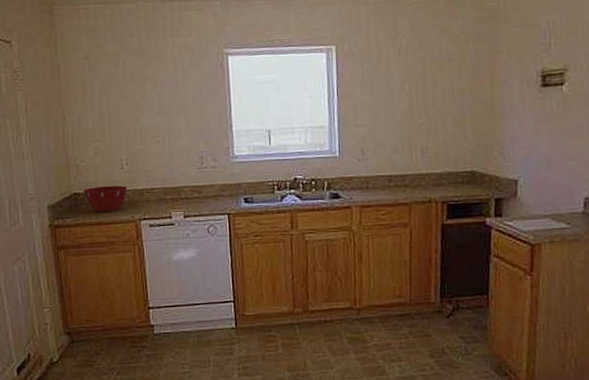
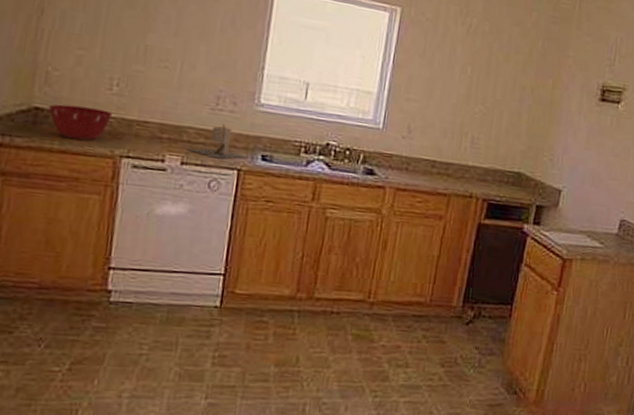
architectural model: none [187,179,233,208] -> present [188,124,247,159]

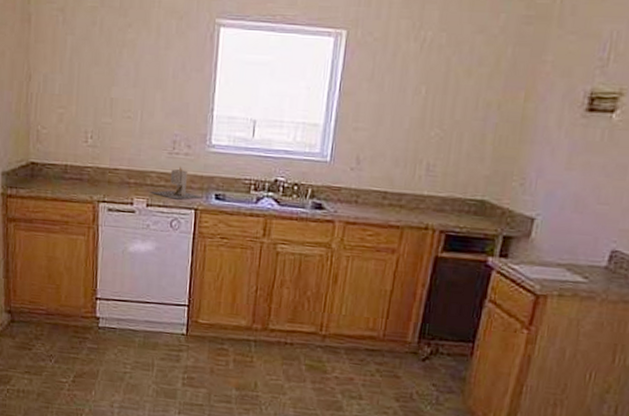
mixing bowl: present [48,104,113,141] -> none [41,158,90,189]

